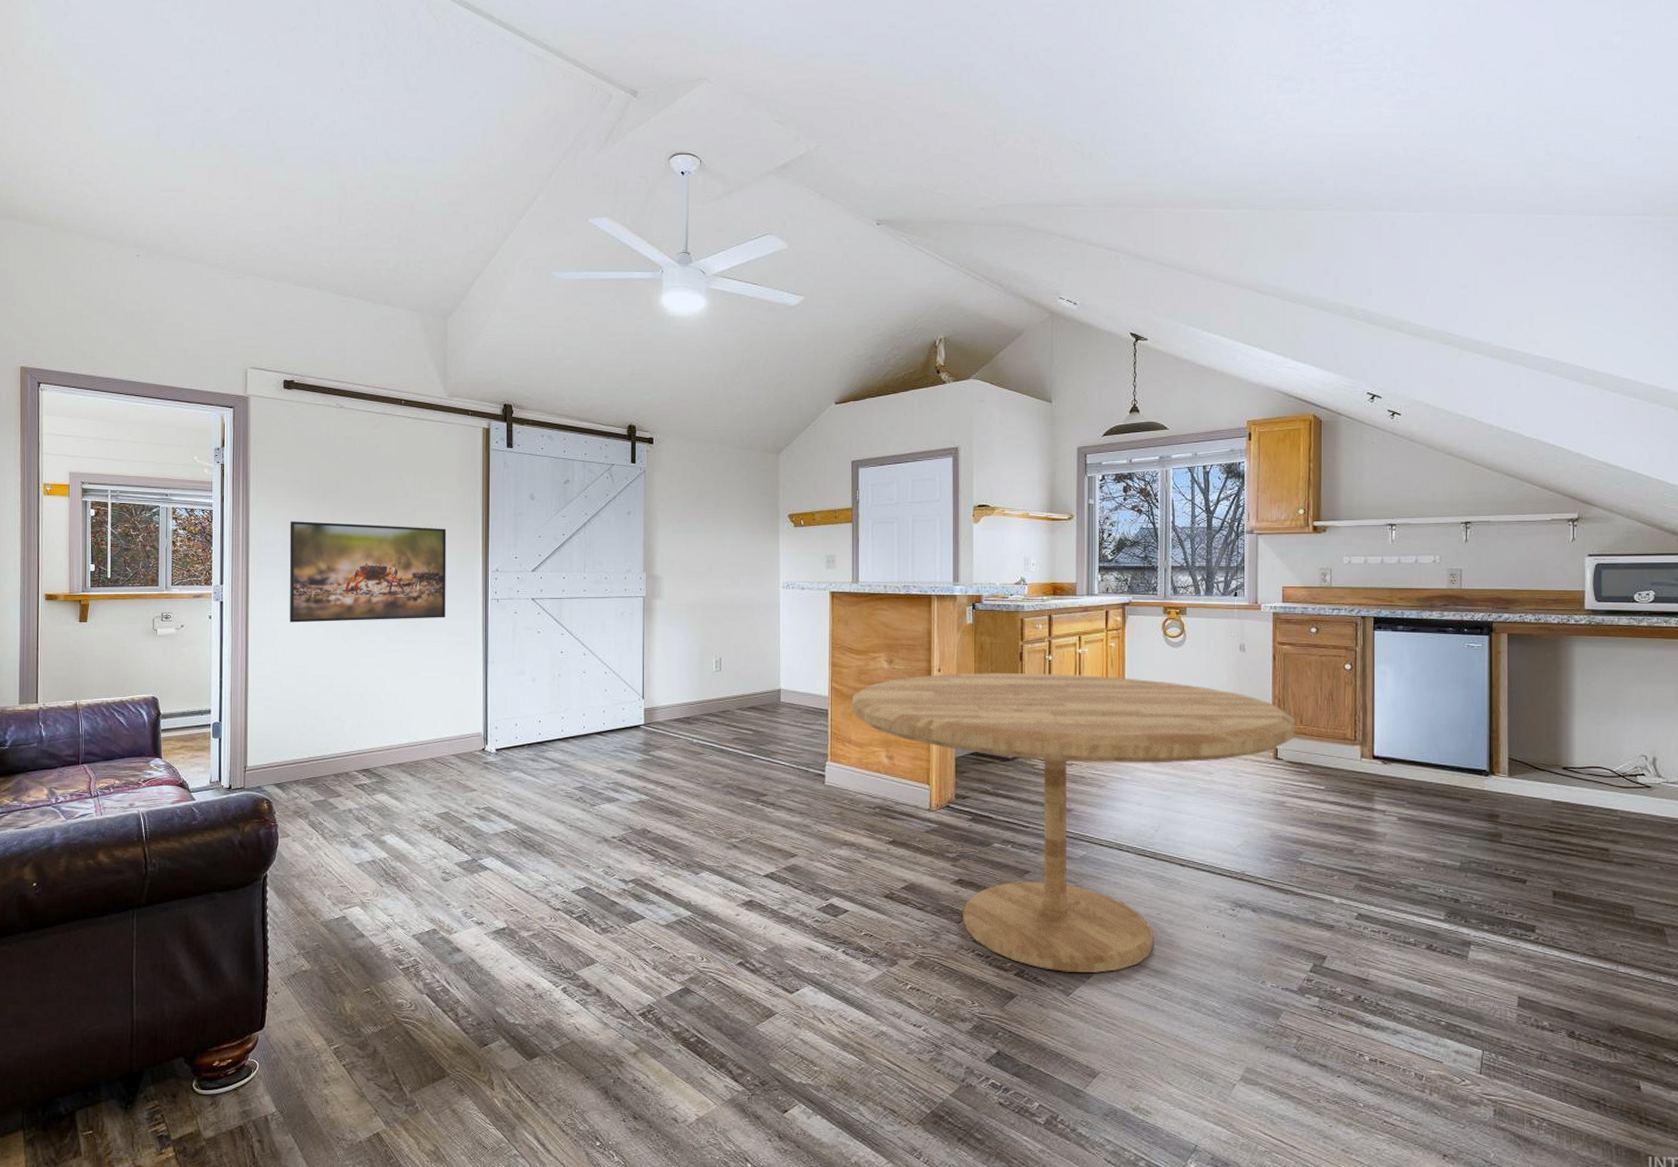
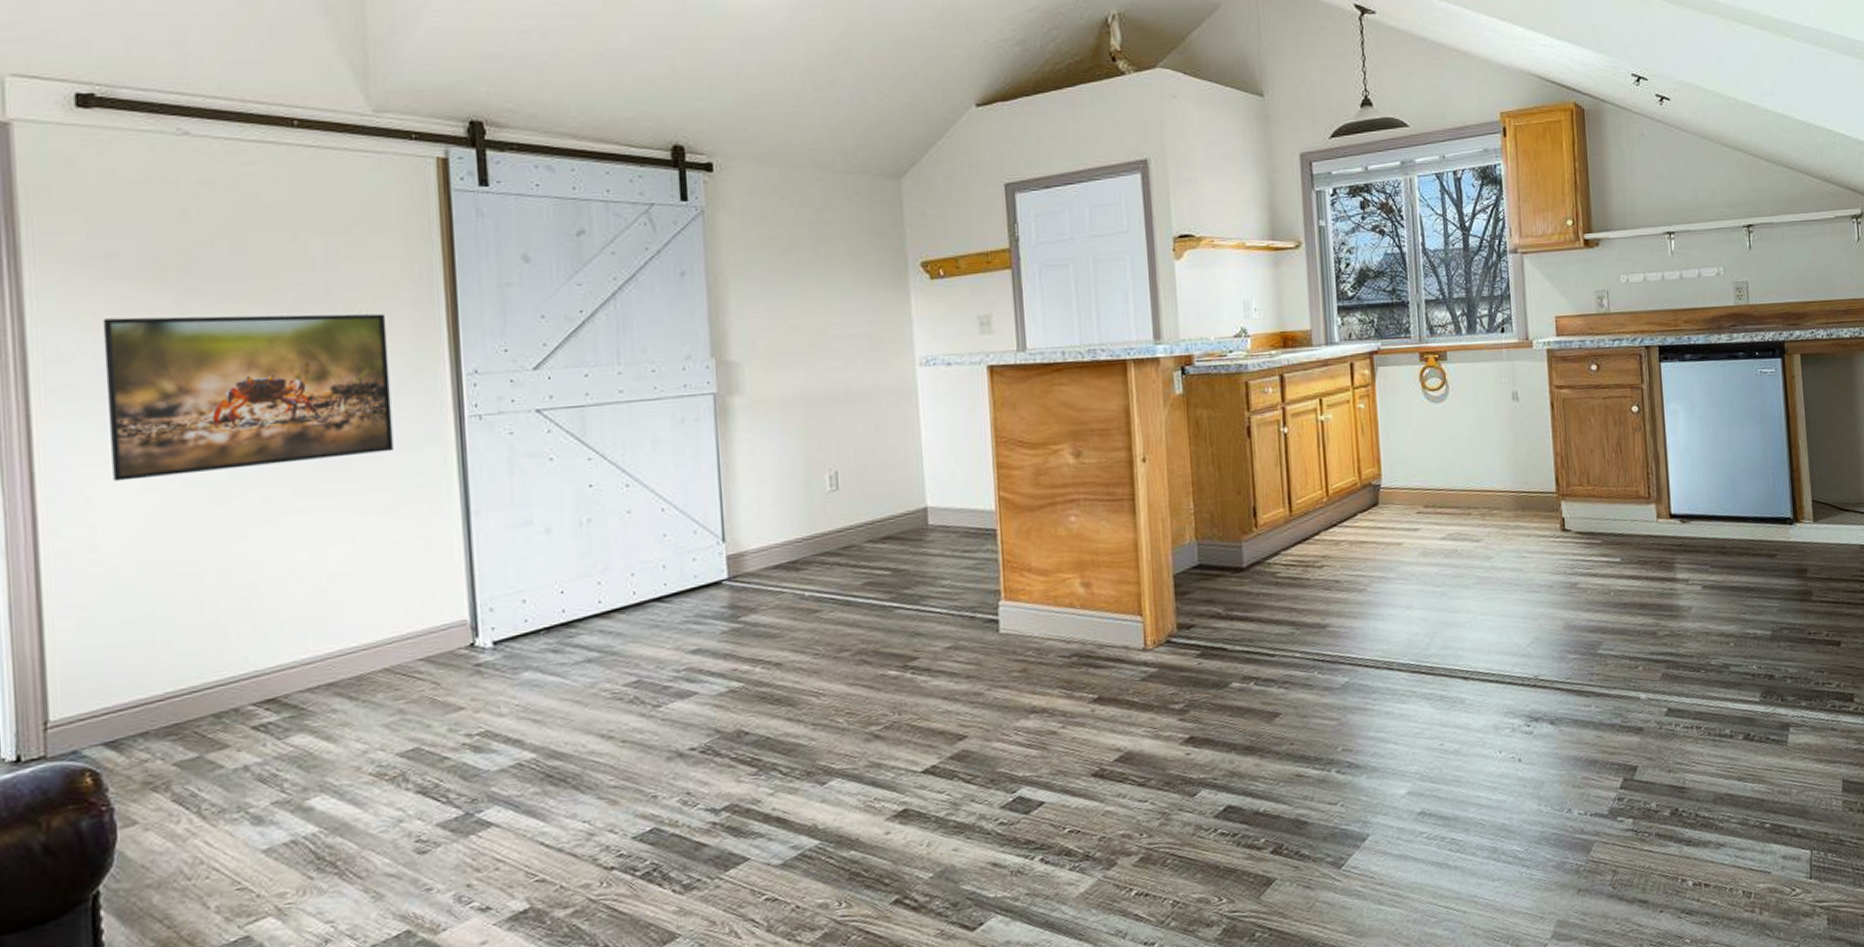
dining table: present [851,673,1296,973] -> none [1028,446,1583,839]

